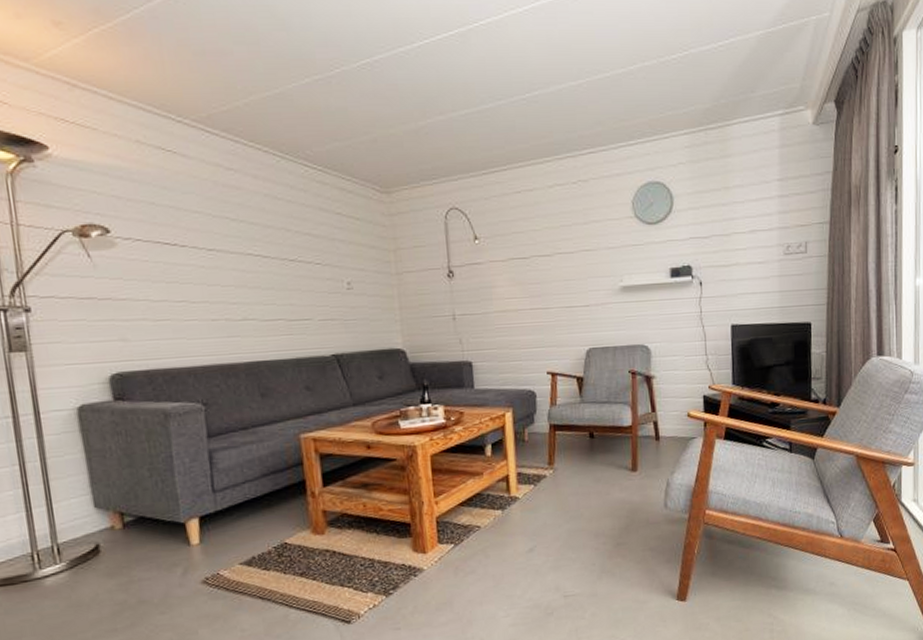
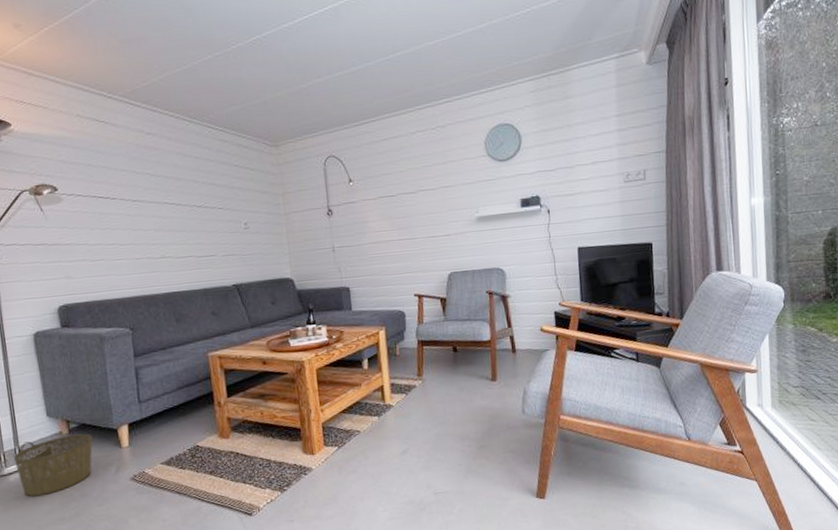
basket: none [50,528,154,605] -> present [13,433,93,497]

